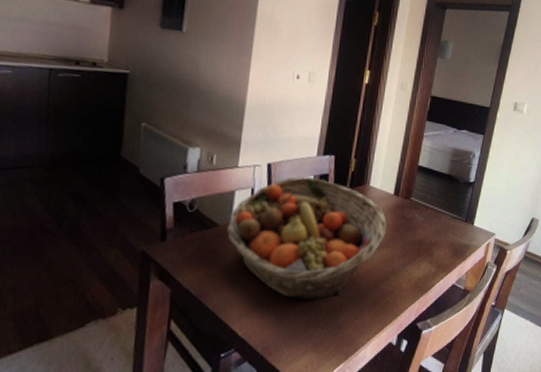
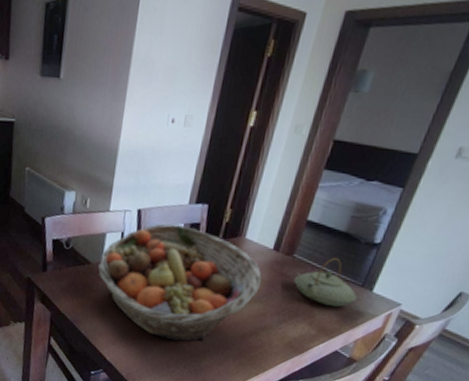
teapot: none [413,197,464,242] -> present [294,257,357,307]

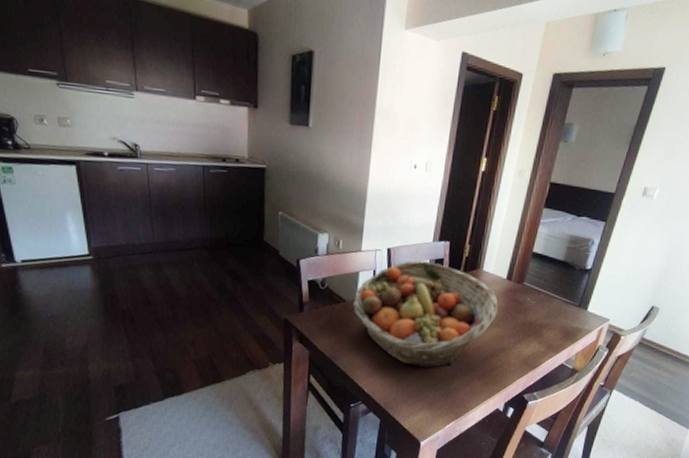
teapot: present [294,257,357,307] -> none [525,283,576,326]

